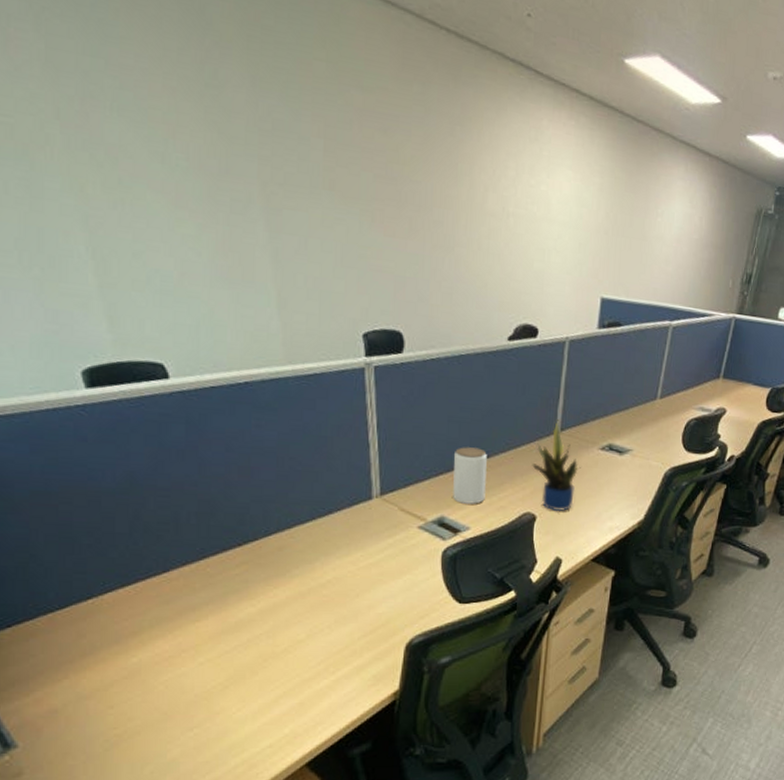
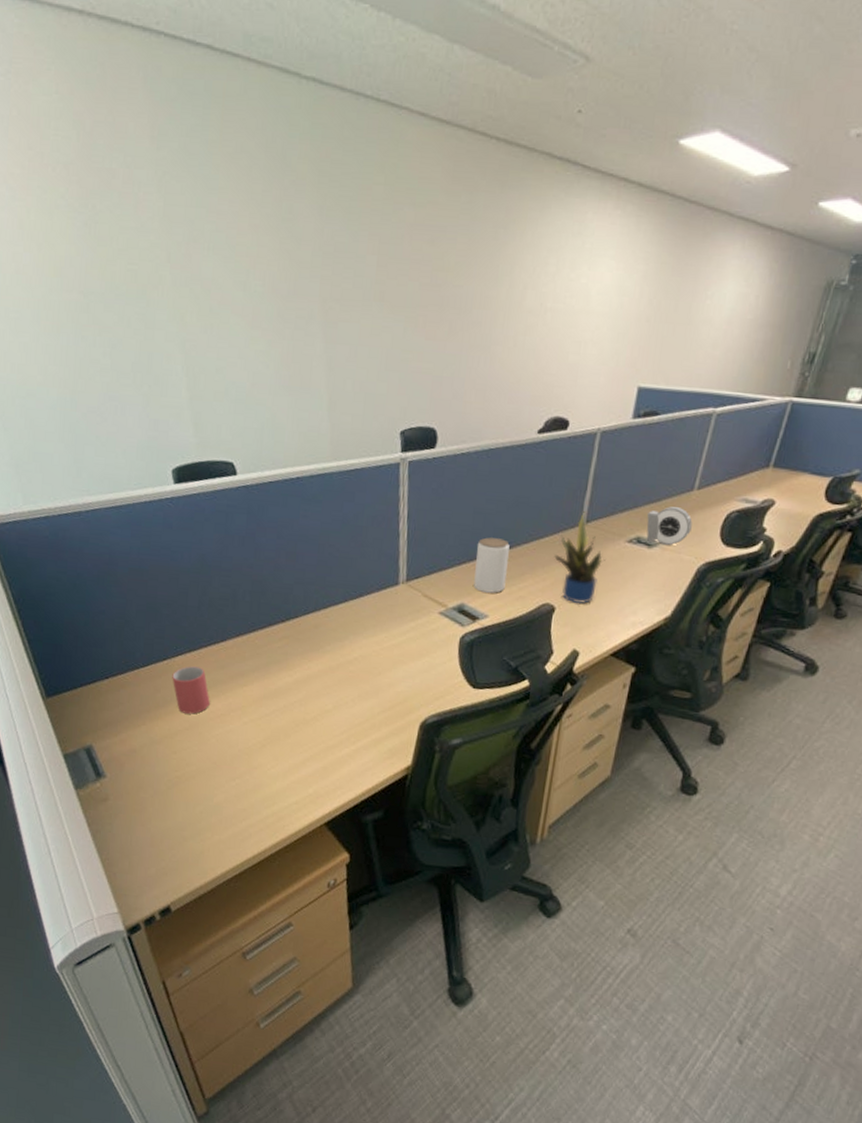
mug: none [101,603,153,660] -> present [172,666,210,714]
alarm clock: none [617,415,657,452] -> present [646,506,693,545]

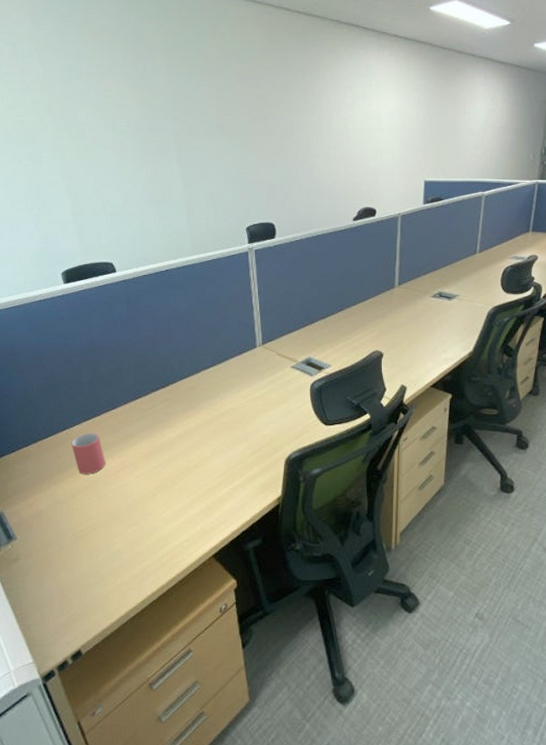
jar: present [473,537,510,593] -> none [316,303,342,347]
potted plant: present [554,511,605,604] -> none [377,277,417,349]
alarm clock: present [646,506,693,545] -> none [445,267,479,296]

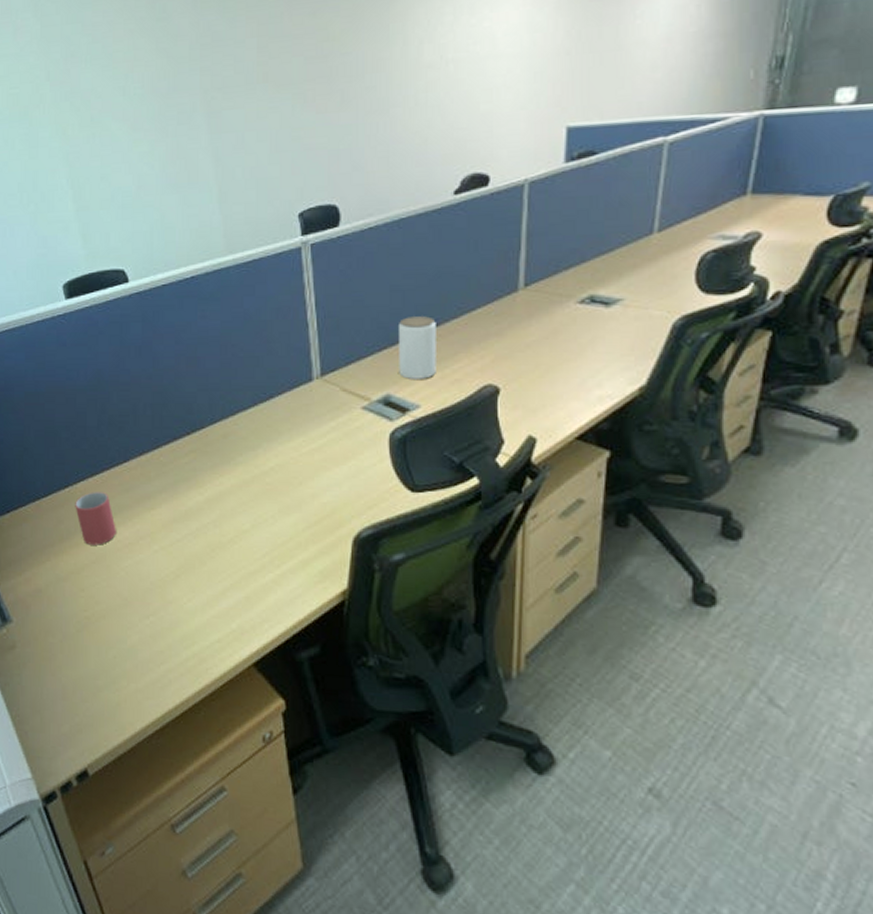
jar: none [316,303,342,347] -> present [397,316,436,379]

